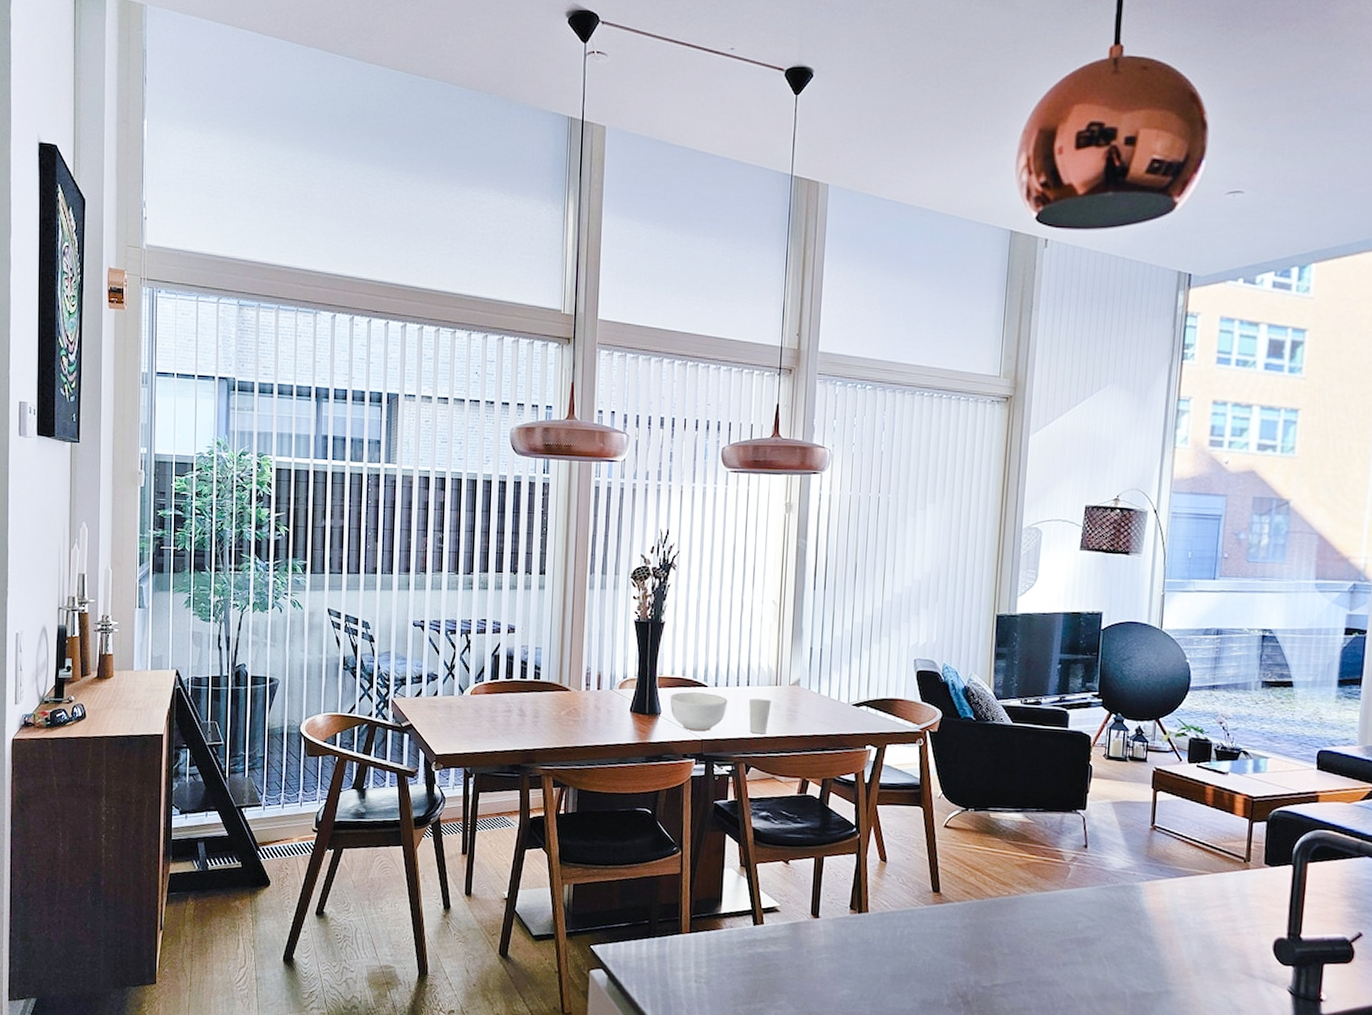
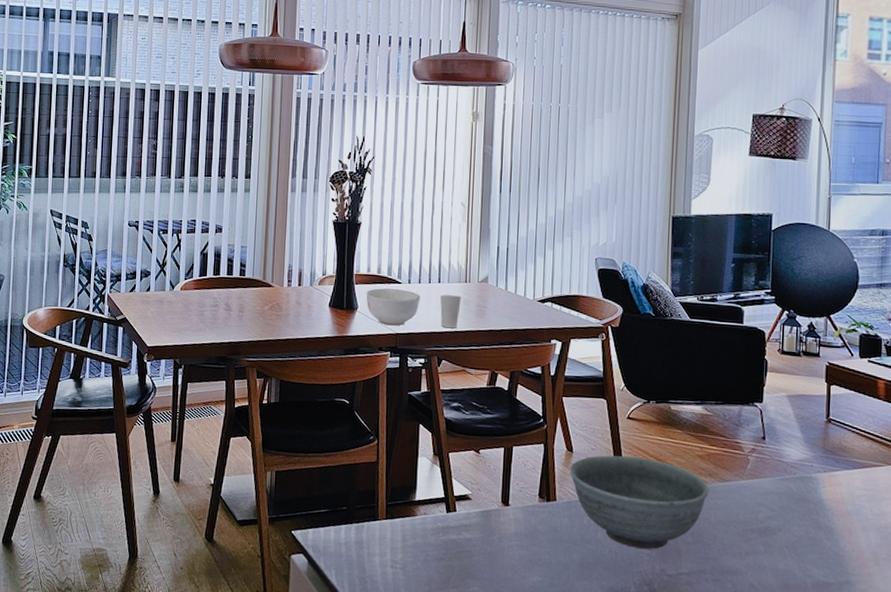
bowl: none [883,865,1028,961] -> present [570,455,709,549]

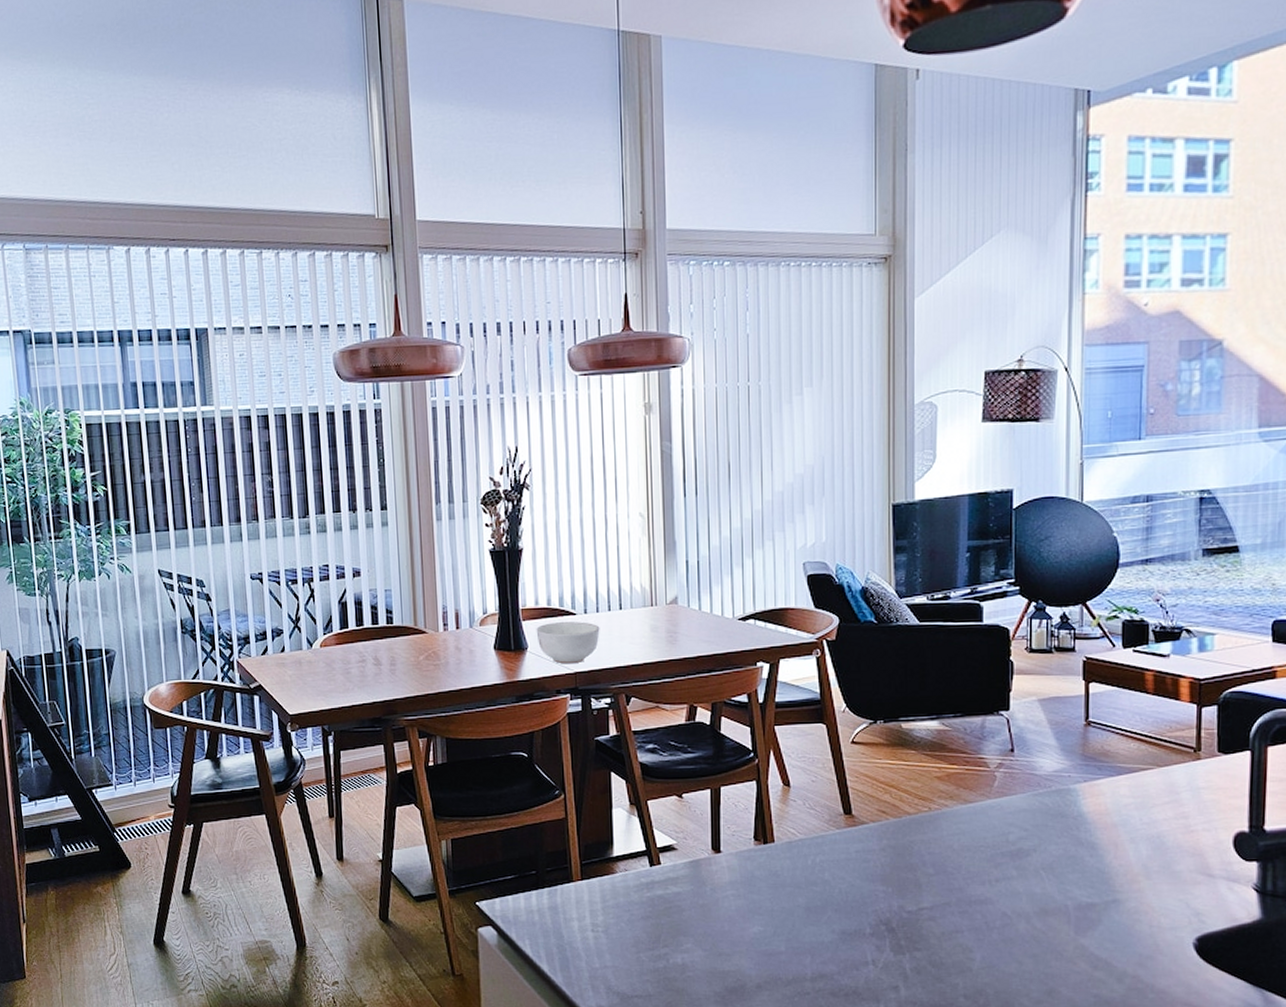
cup: present [440,295,461,329] -> none [624,622,648,661]
bowl: present [570,455,709,549] -> none [788,786,950,885]

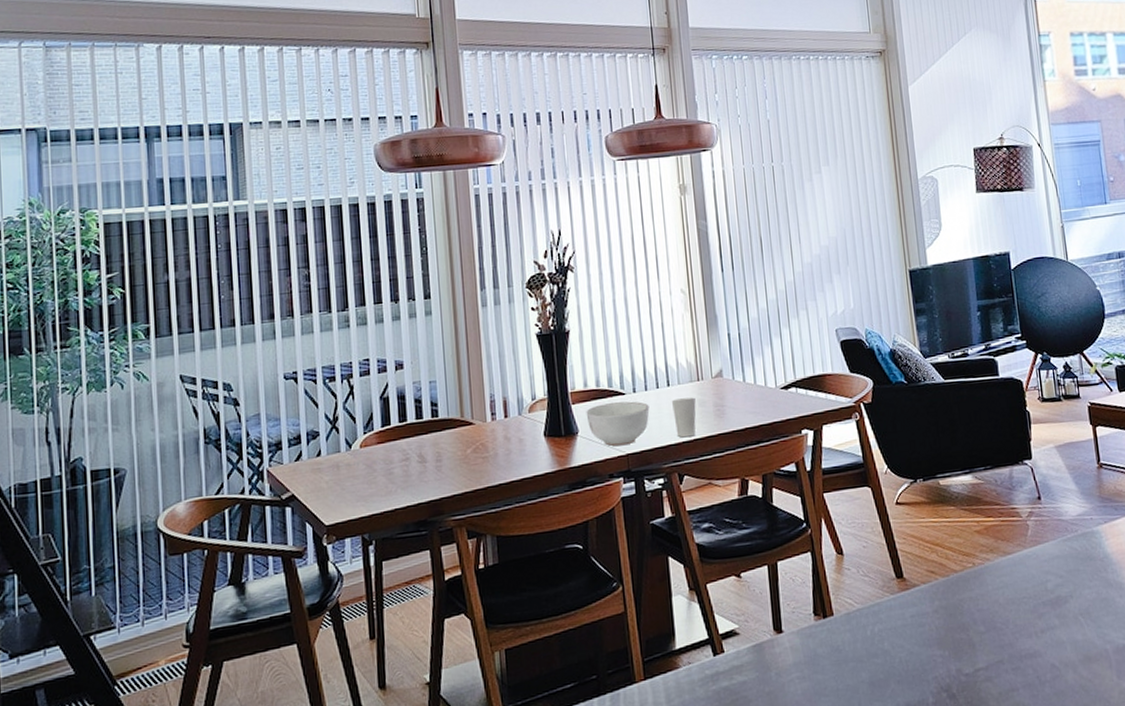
cup: none [624,622,648,661] -> present [672,397,696,438]

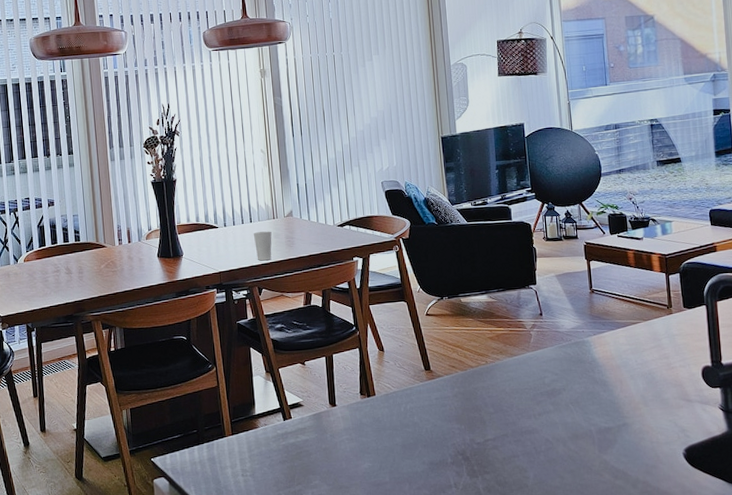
bowl: present [586,401,650,446] -> none [189,233,237,266]

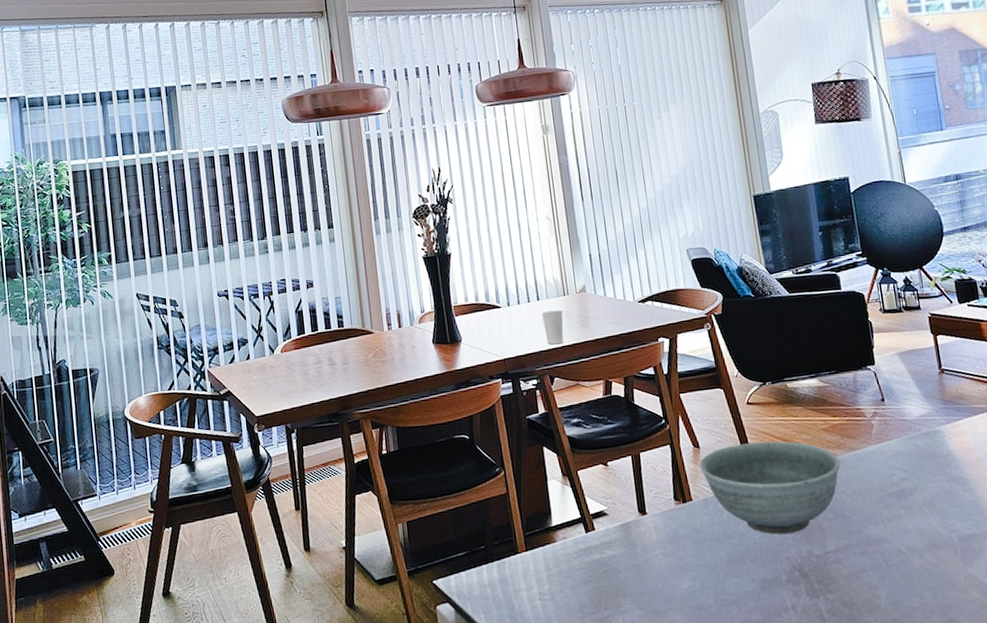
bowl: none [383,347,502,425] -> present [700,441,841,535]

